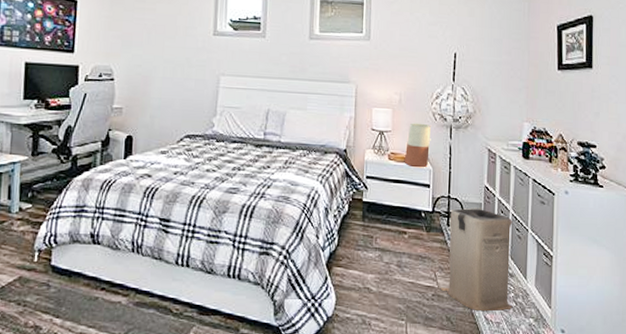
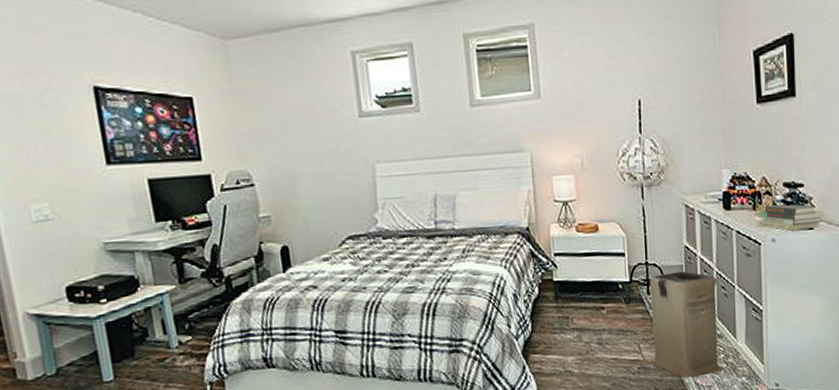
vase: present [404,122,431,168] -> none [593,186,621,237]
books: none [551,160,614,187] -> present [756,203,824,231]

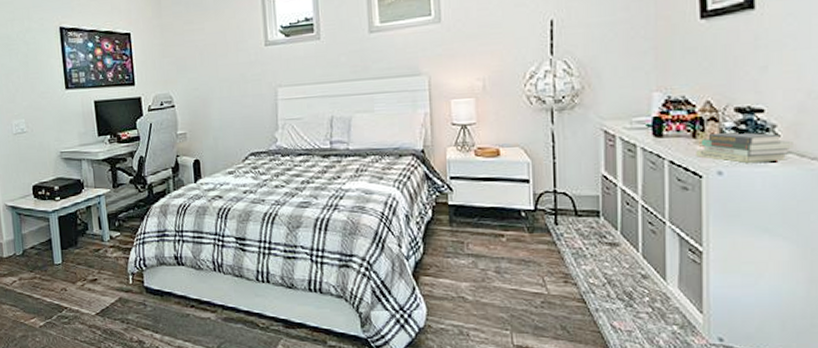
laundry basket: present [646,271,723,378] -> none [551,202,647,319]

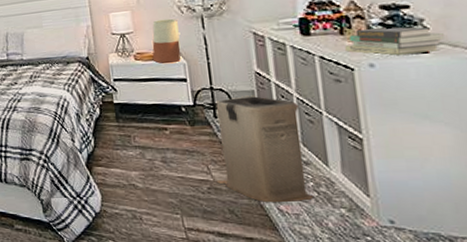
vase: none [494,110,526,162] -> present [152,18,181,64]
laundry basket: none [551,202,647,319] -> present [216,96,313,203]

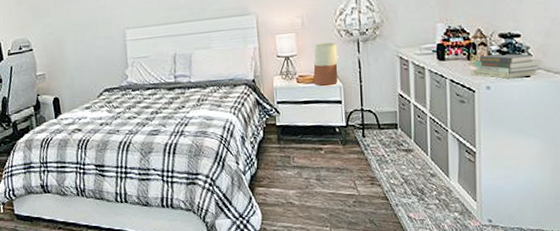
laundry basket: present [216,96,313,203] -> none [361,116,435,212]

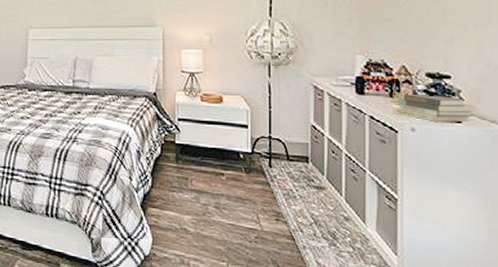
vase: present [313,42,338,86] -> none [218,62,246,108]

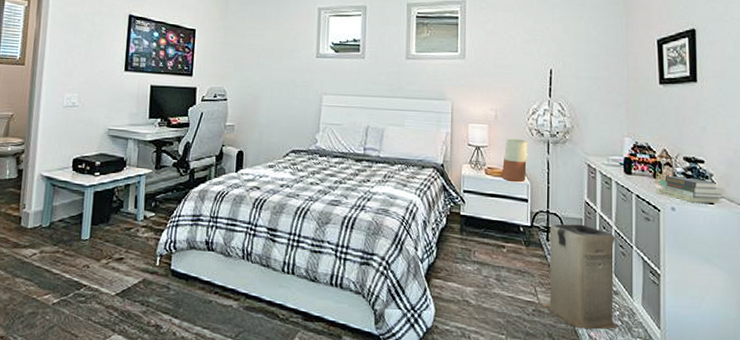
vase: none [218,62,246,108] -> present [501,138,527,183]
laundry basket: none [264,149,348,256] -> present [541,223,617,330]

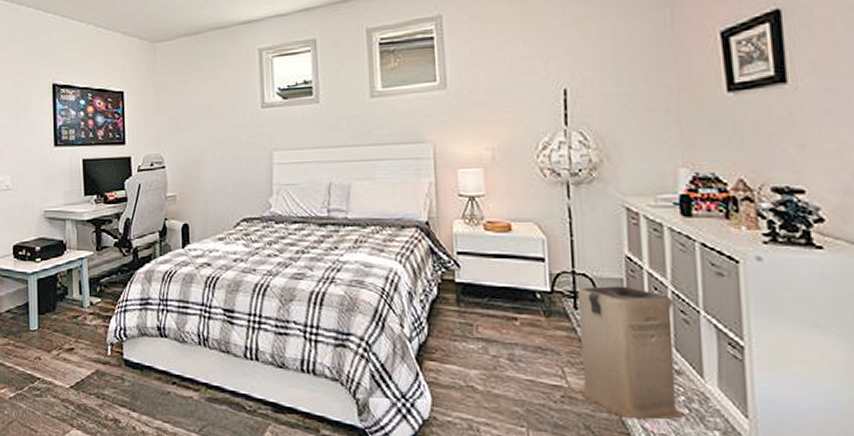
vase: present [501,138,527,183] -> none [505,182,541,238]
books: present [656,175,725,204] -> none [730,213,841,248]

